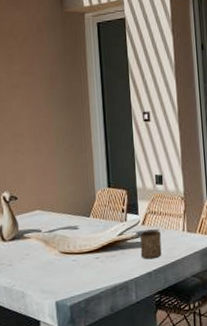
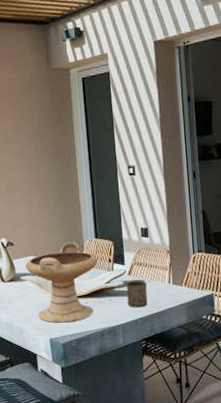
decorative bowl: none [29,192,110,283] -> present [25,242,98,323]

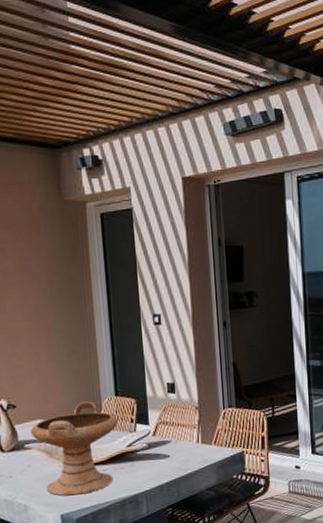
cup: present [127,281,148,308] -> none [151,441,175,472]

